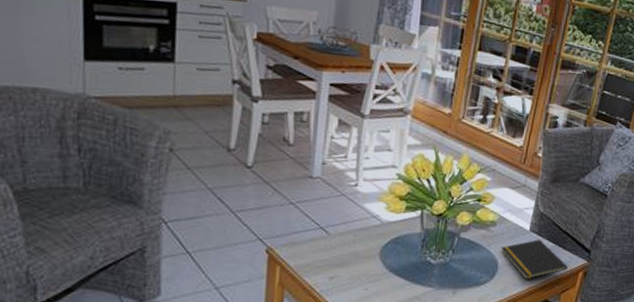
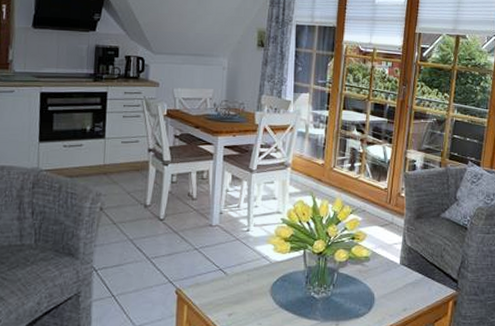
notepad: present [500,239,568,279] -> none [375,271,438,310]

